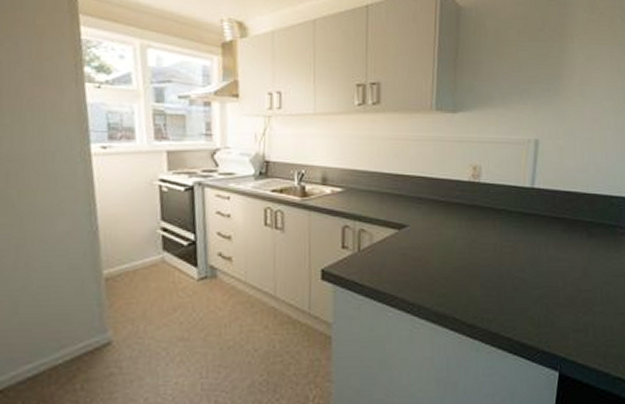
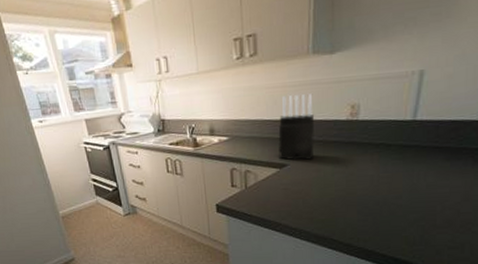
knife block: none [398,150,436,223] -> present [278,94,314,161]

